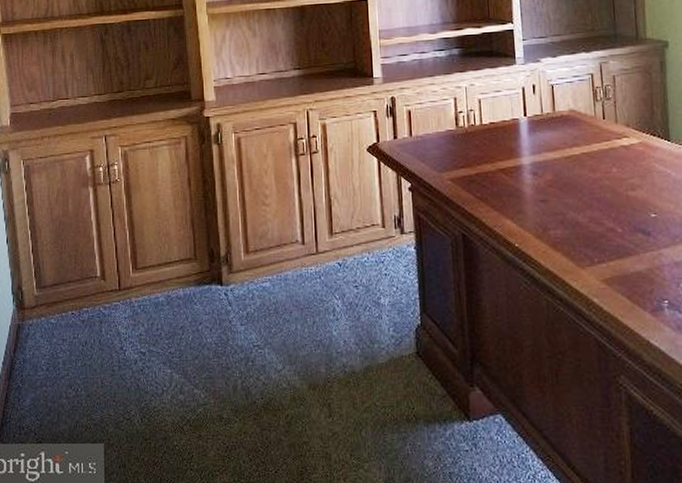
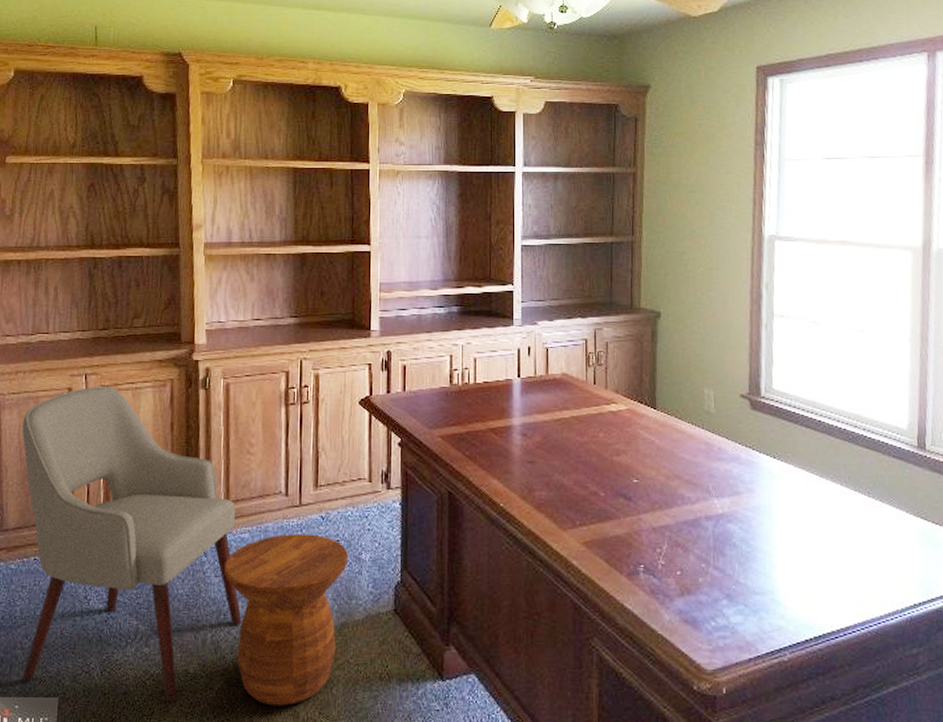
chair: none [51,145,269,445] -> present [21,385,242,701]
side table: none [248,281,368,449] -> present [223,534,349,706]

